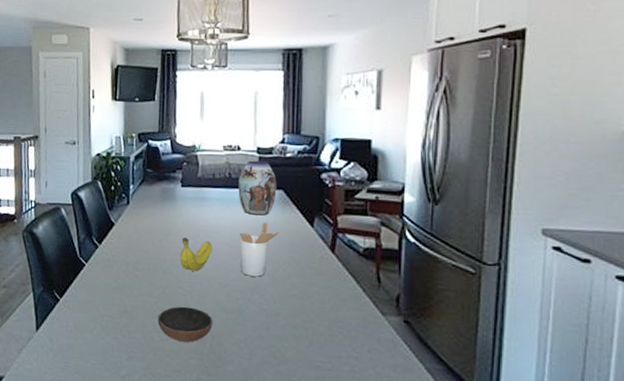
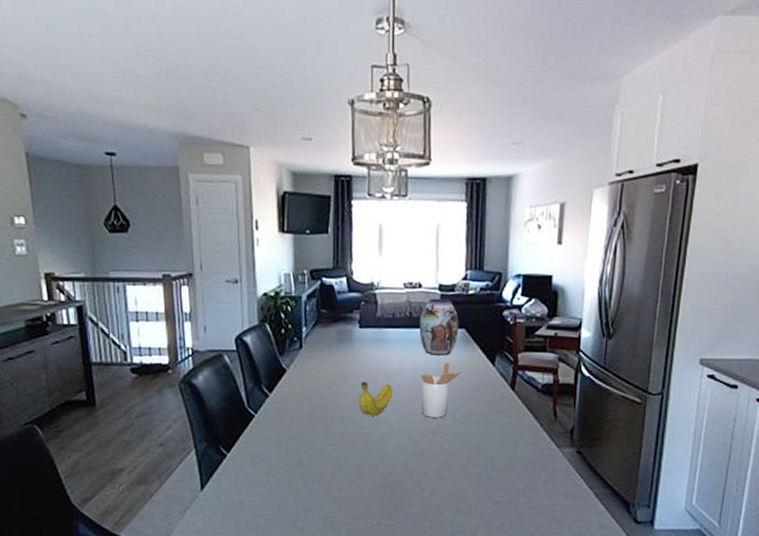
bowl: present [157,306,213,343] -> none [336,453,394,490]

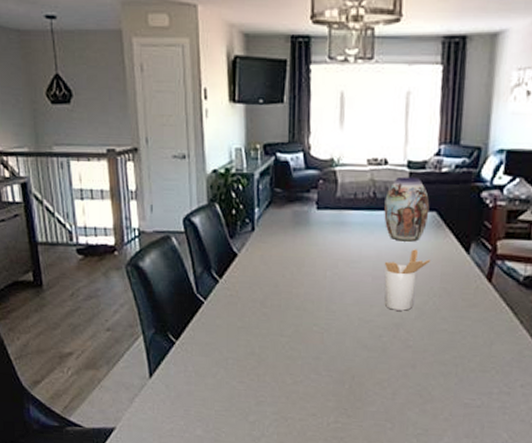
fruit: present [358,382,393,416] -> none [315,269,353,306]

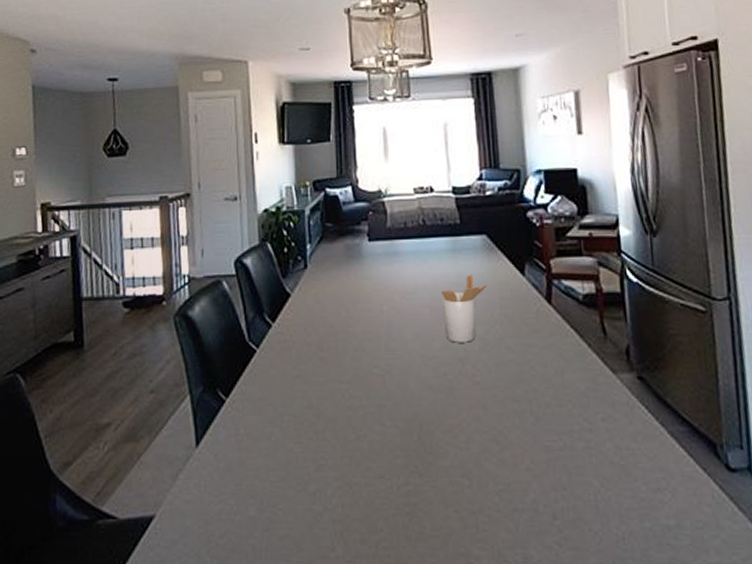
vase: present [384,176,430,242] -> none [434,202,480,268]

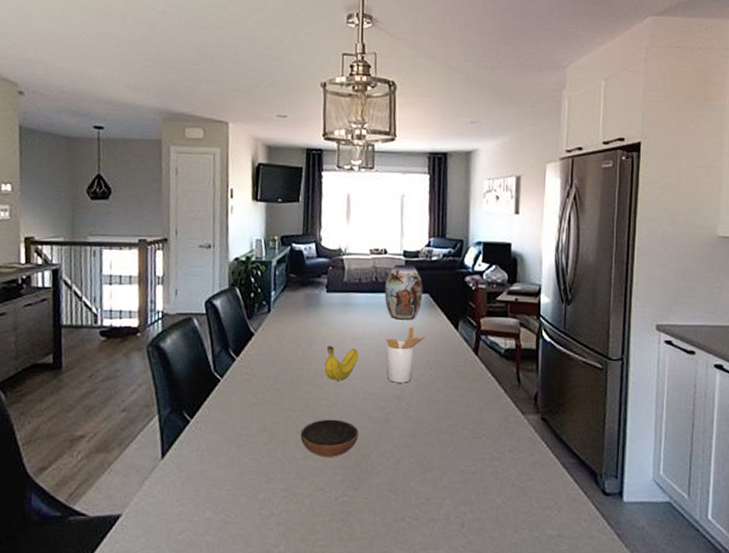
bowl: none [351,390,419,438] -> present [300,419,359,458]
fruit: none [372,303,411,344] -> present [324,346,359,381]
vase: none [434,202,480,268] -> present [385,264,423,320]

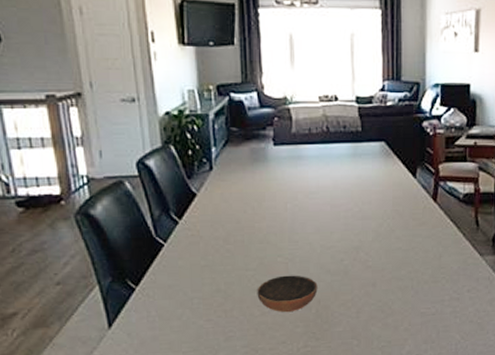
fruit: present [324,346,359,381] -> none [277,202,313,237]
vase: present [385,264,423,320] -> none [337,111,378,171]
utensil holder: present [386,326,426,383] -> none [342,177,383,235]

